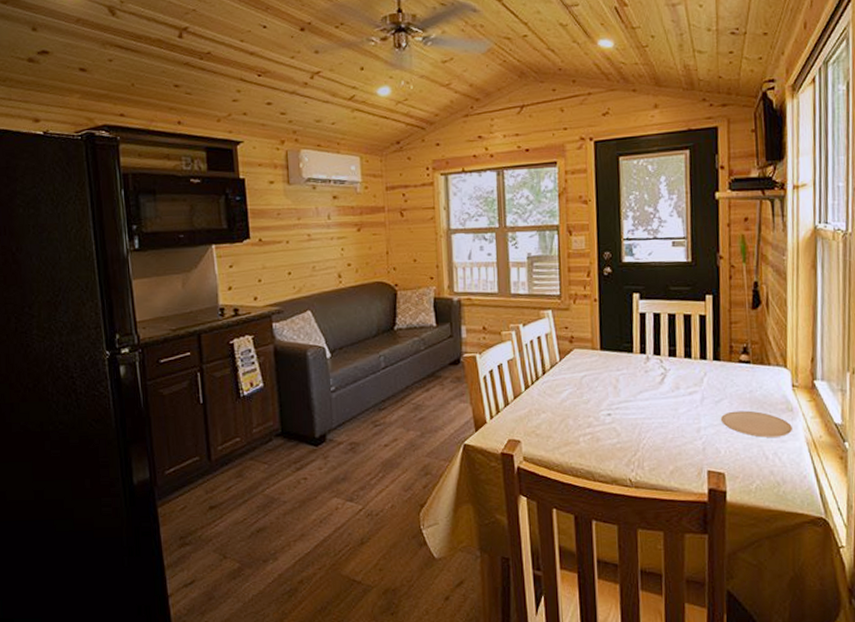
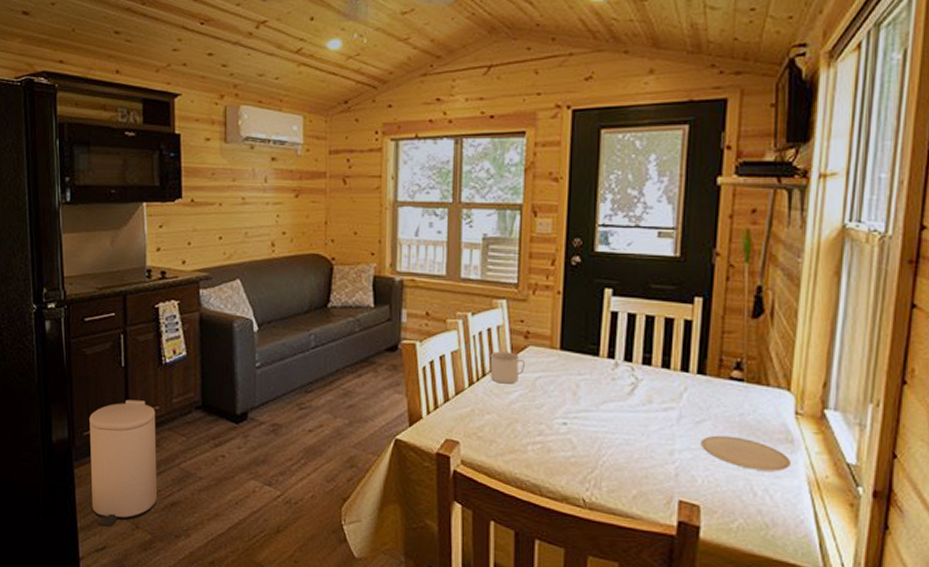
pedal bin: none [170,434,243,561] -> present [89,399,157,527]
mug: none [541,356,572,385] -> present [490,351,525,384]

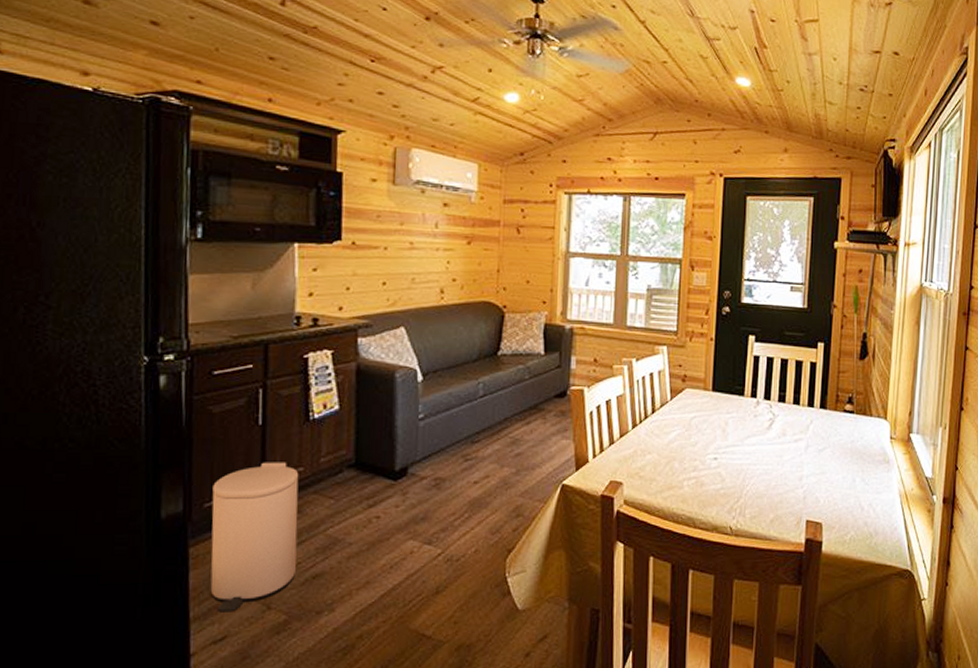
mug: present [490,351,525,384] -> none [651,395,682,425]
plate: present [701,435,792,472] -> none [823,460,888,488]

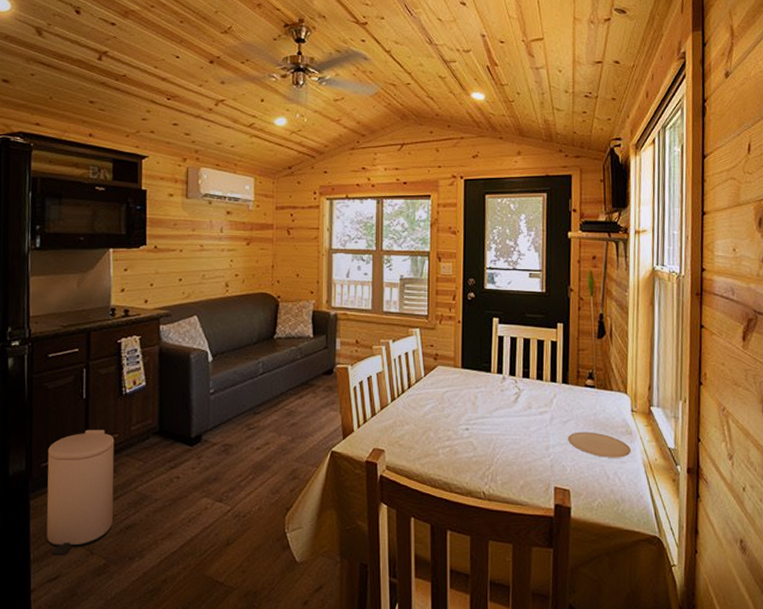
plate: none [823,460,888,488] -> present [568,432,632,458]

